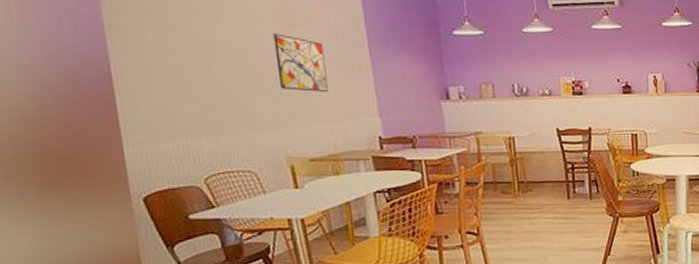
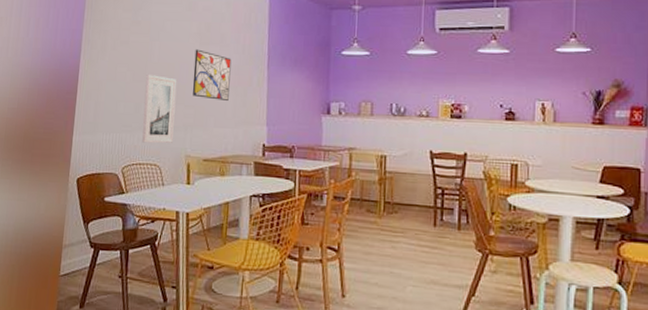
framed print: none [212,66,266,148] -> present [142,75,177,144]

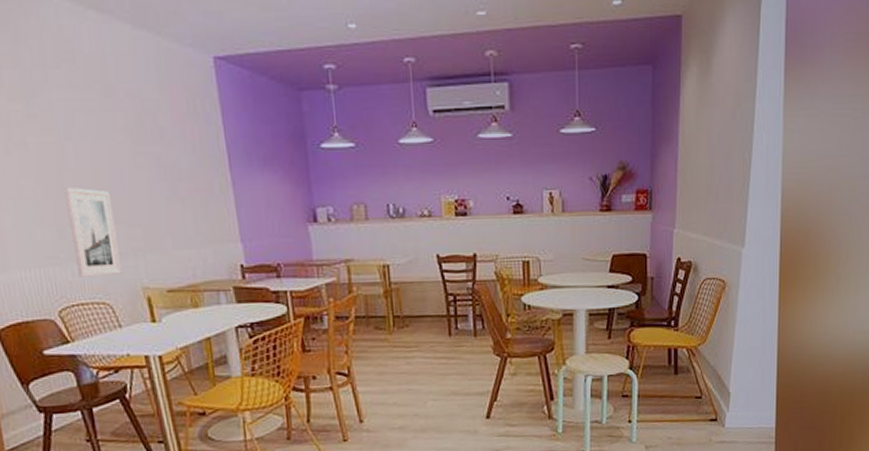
wall art: present [192,49,232,100] -> none [127,150,186,215]

